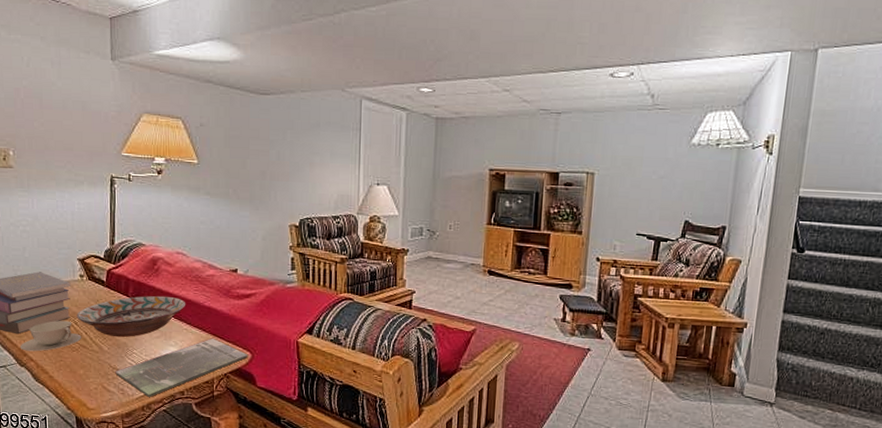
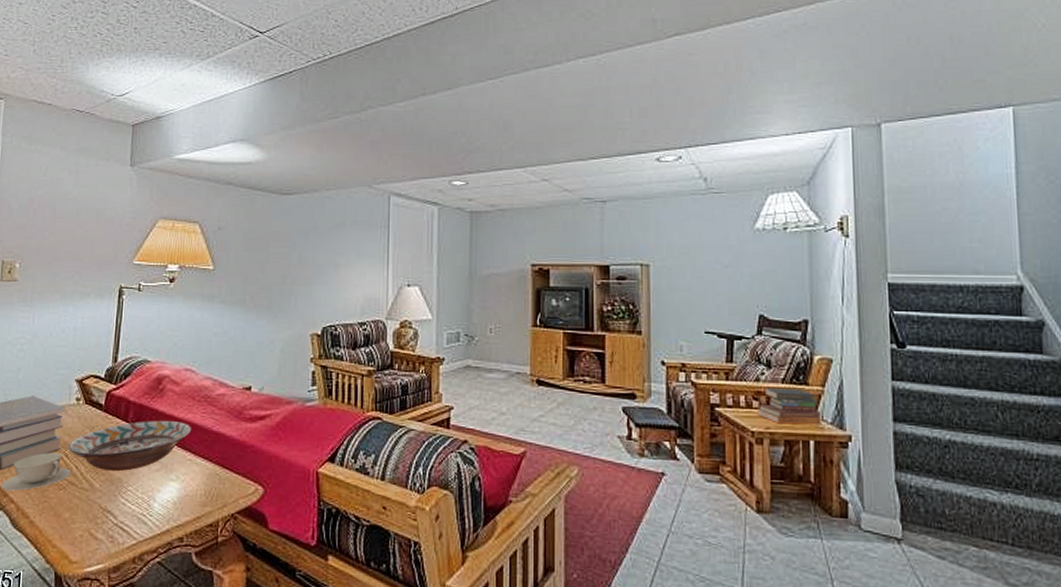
magazine: present [115,338,248,397] -> none [105,469,260,546]
books: none [673,283,725,314] -> present [758,388,822,425]

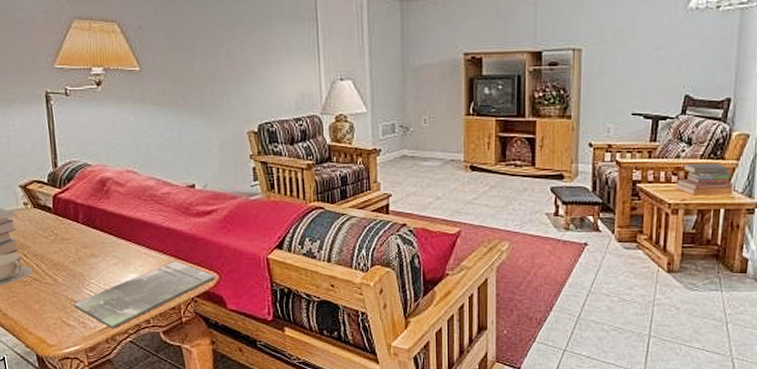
decorative bowl: present [68,420,191,472] -> none [25,219,142,267]
magazine: none [105,469,260,546] -> present [73,260,215,328]

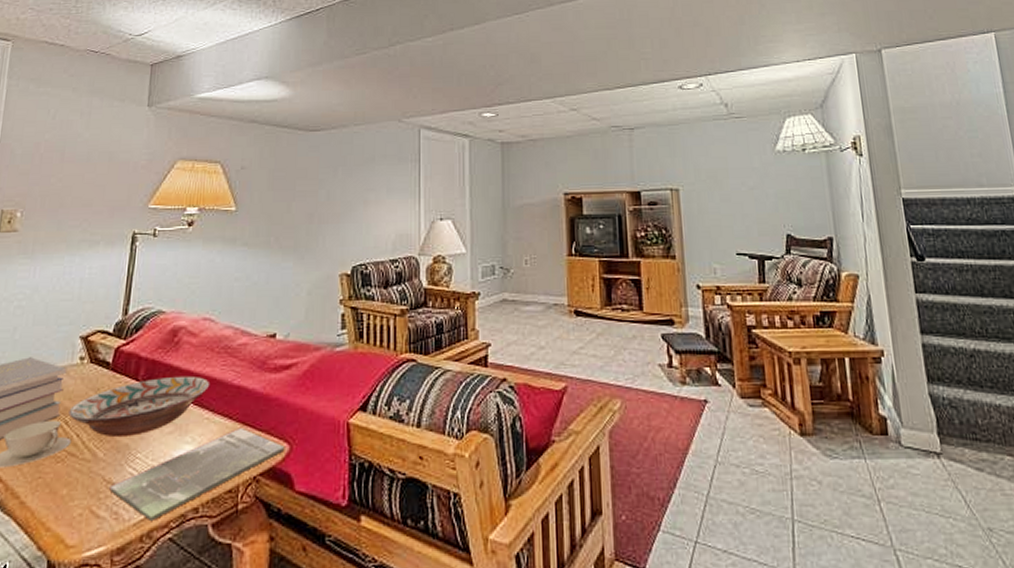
decorative bowl: none [25,219,142,267] -> present [68,375,209,438]
books: present [675,163,734,196] -> none [793,306,855,343]

